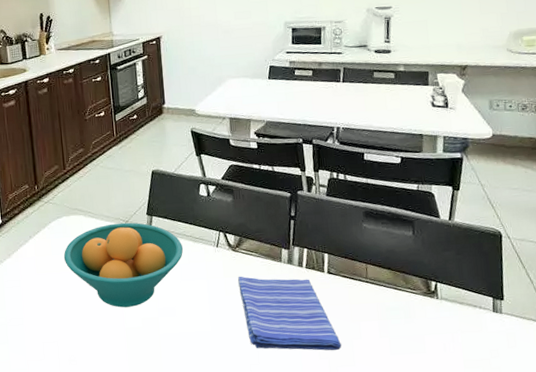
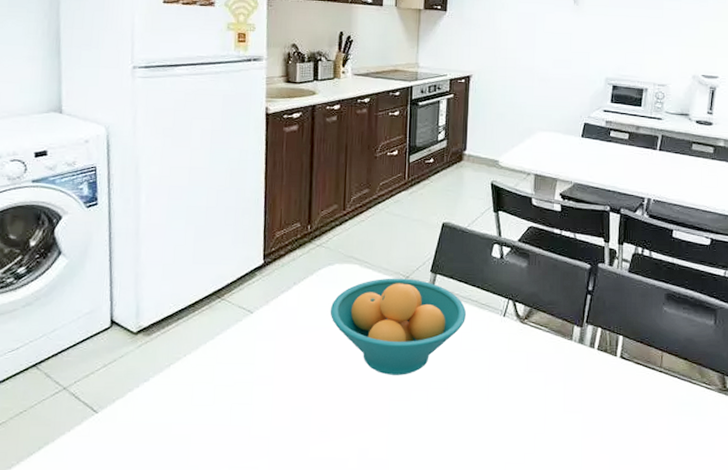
dish towel: present [238,276,341,351] -> none [522,351,626,445]

